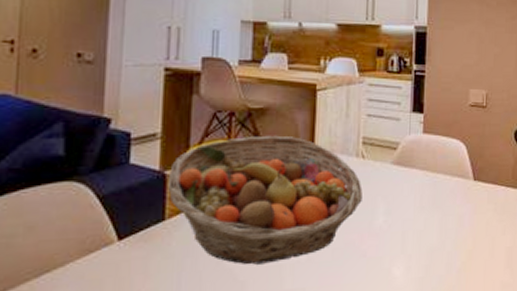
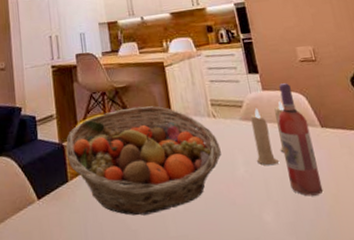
candle: none [398,147,442,217] -> present [250,101,285,166]
wine bottle: none [428,128,462,252] -> present [277,83,324,196]

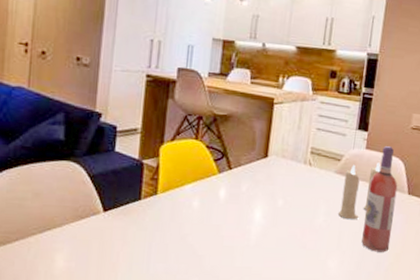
fruit basket: present [65,106,222,216] -> none [144,138,307,244]

